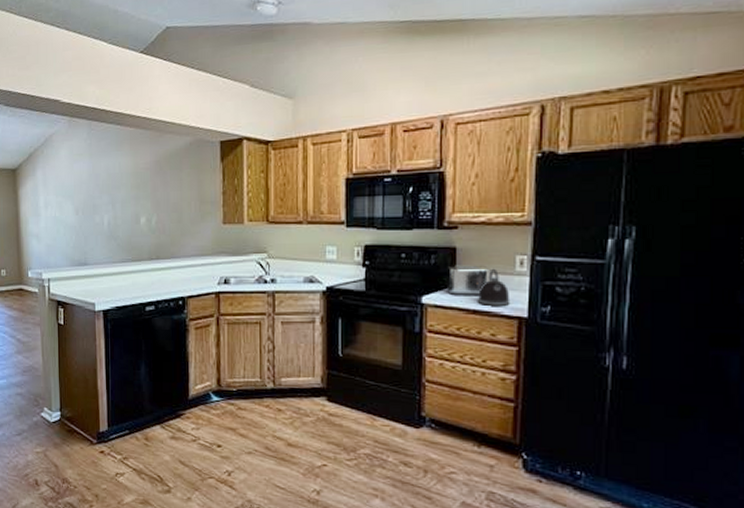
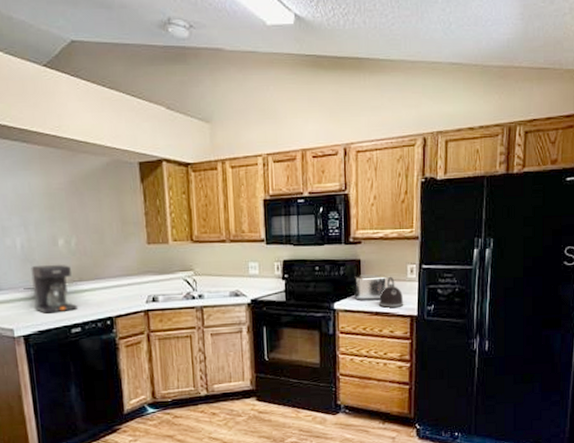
coffee maker: none [115,241,153,290] -> present [31,264,77,314]

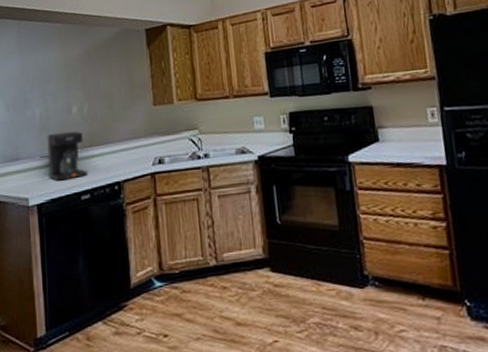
toaster: present [353,274,389,301] -> none [367,120,407,152]
kettle: present [379,276,404,309] -> none [399,122,429,159]

